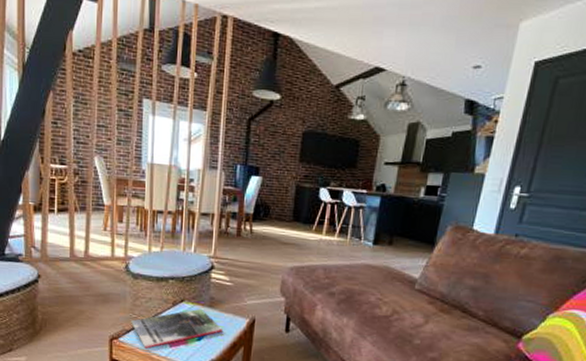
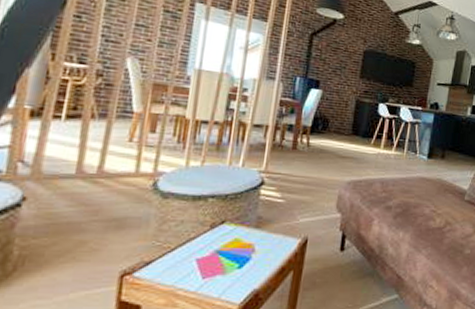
magazine: present [131,308,222,349] -> none [152,230,270,283]

